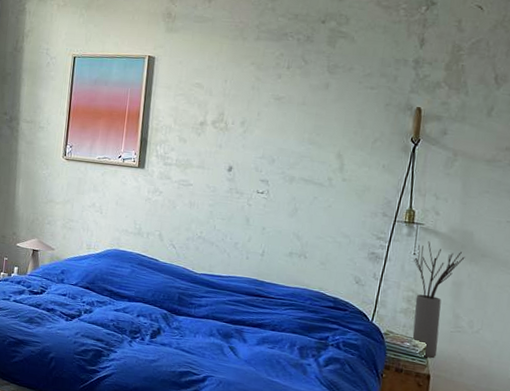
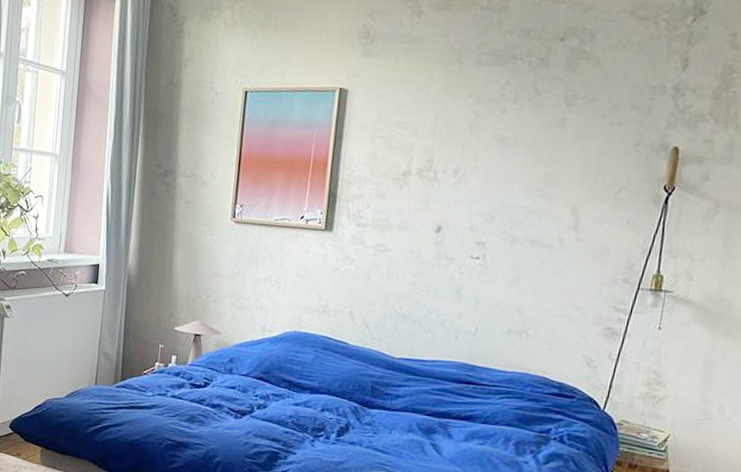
vase: present [412,241,465,359] -> none [650,312,721,452]

